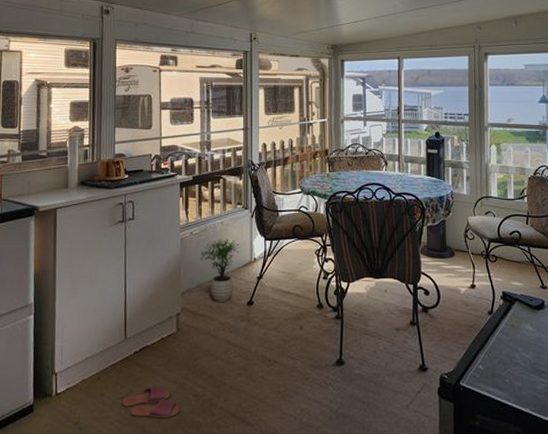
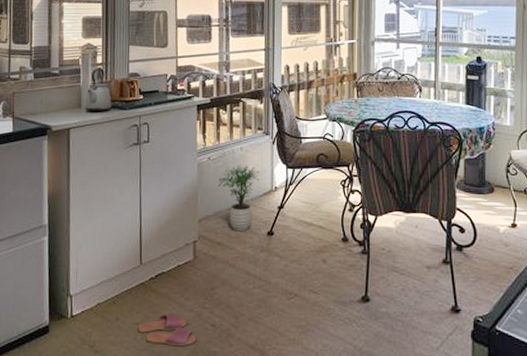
kettle: none [71,150,98,192] -> present [84,68,112,112]

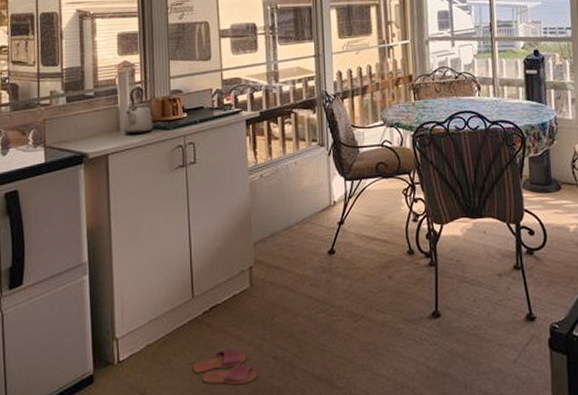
potted plant: present [217,165,260,232] -> none [272,180,317,253]

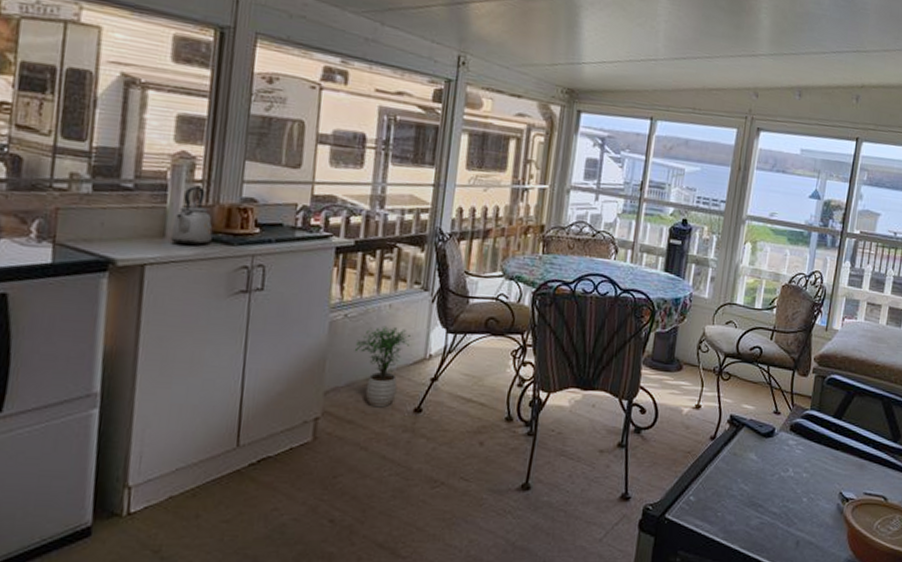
slippers: present [192,349,258,385] -> none [225,508,309,548]
potted plant: none [272,180,317,253] -> present [354,325,412,408]

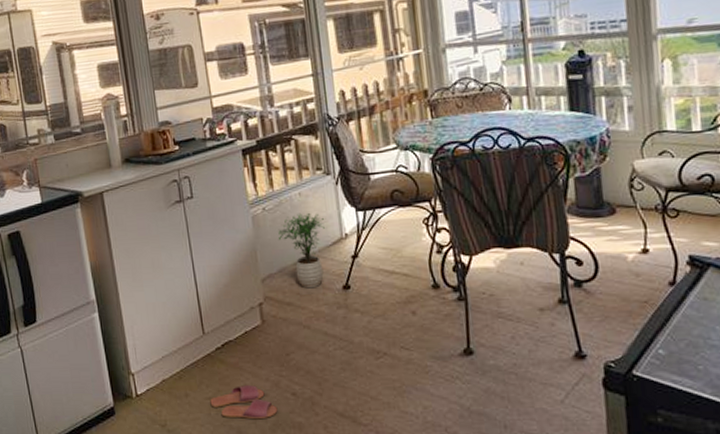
kettle: present [170,186,213,246] -> none [114,120,145,172]
slippers: none [225,508,309,548] -> present [210,385,278,420]

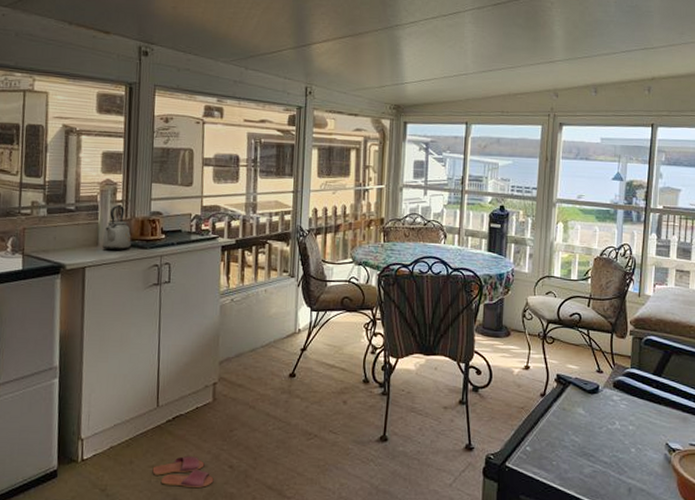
kettle: none [114,120,145,172] -> present [101,206,131,251]
potted plant: present [278,212,326,289] -> none [240,307,284,374]

